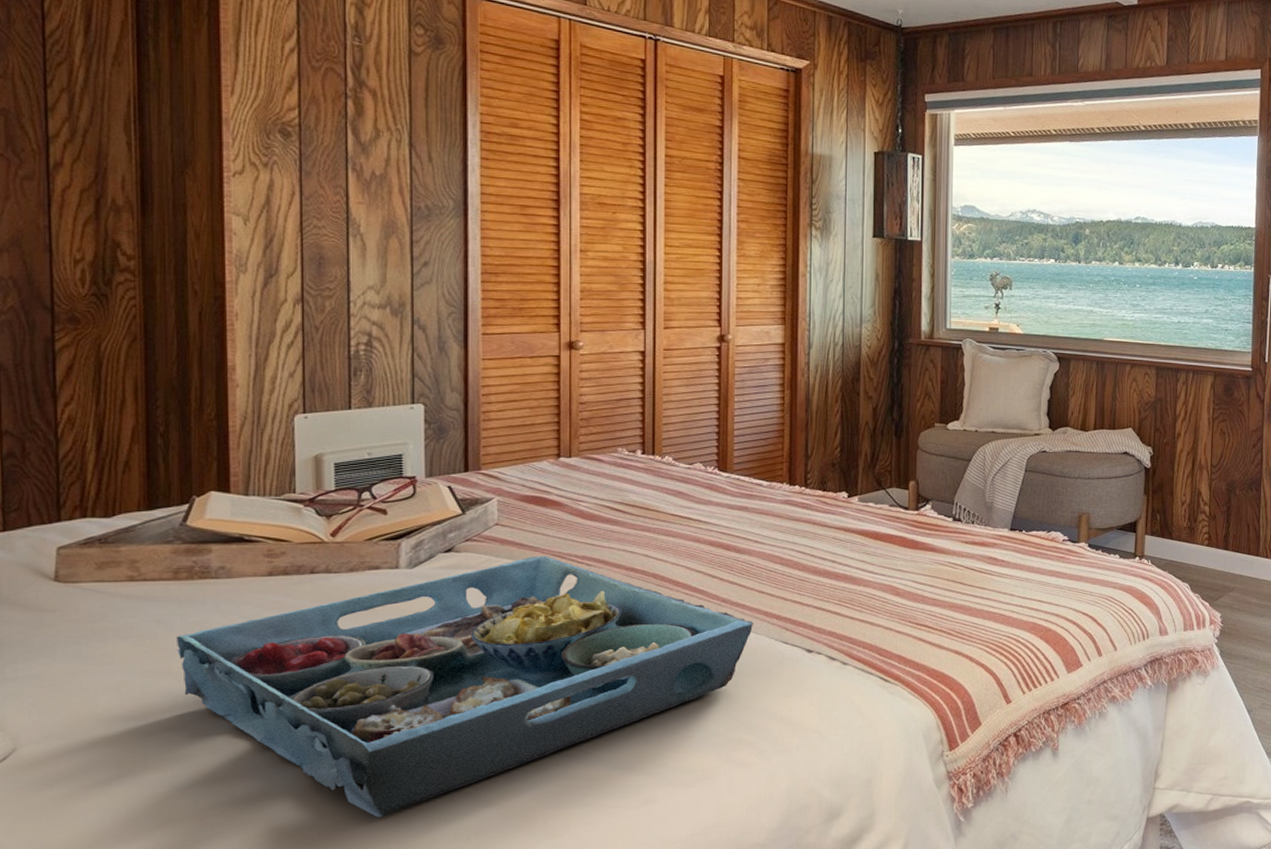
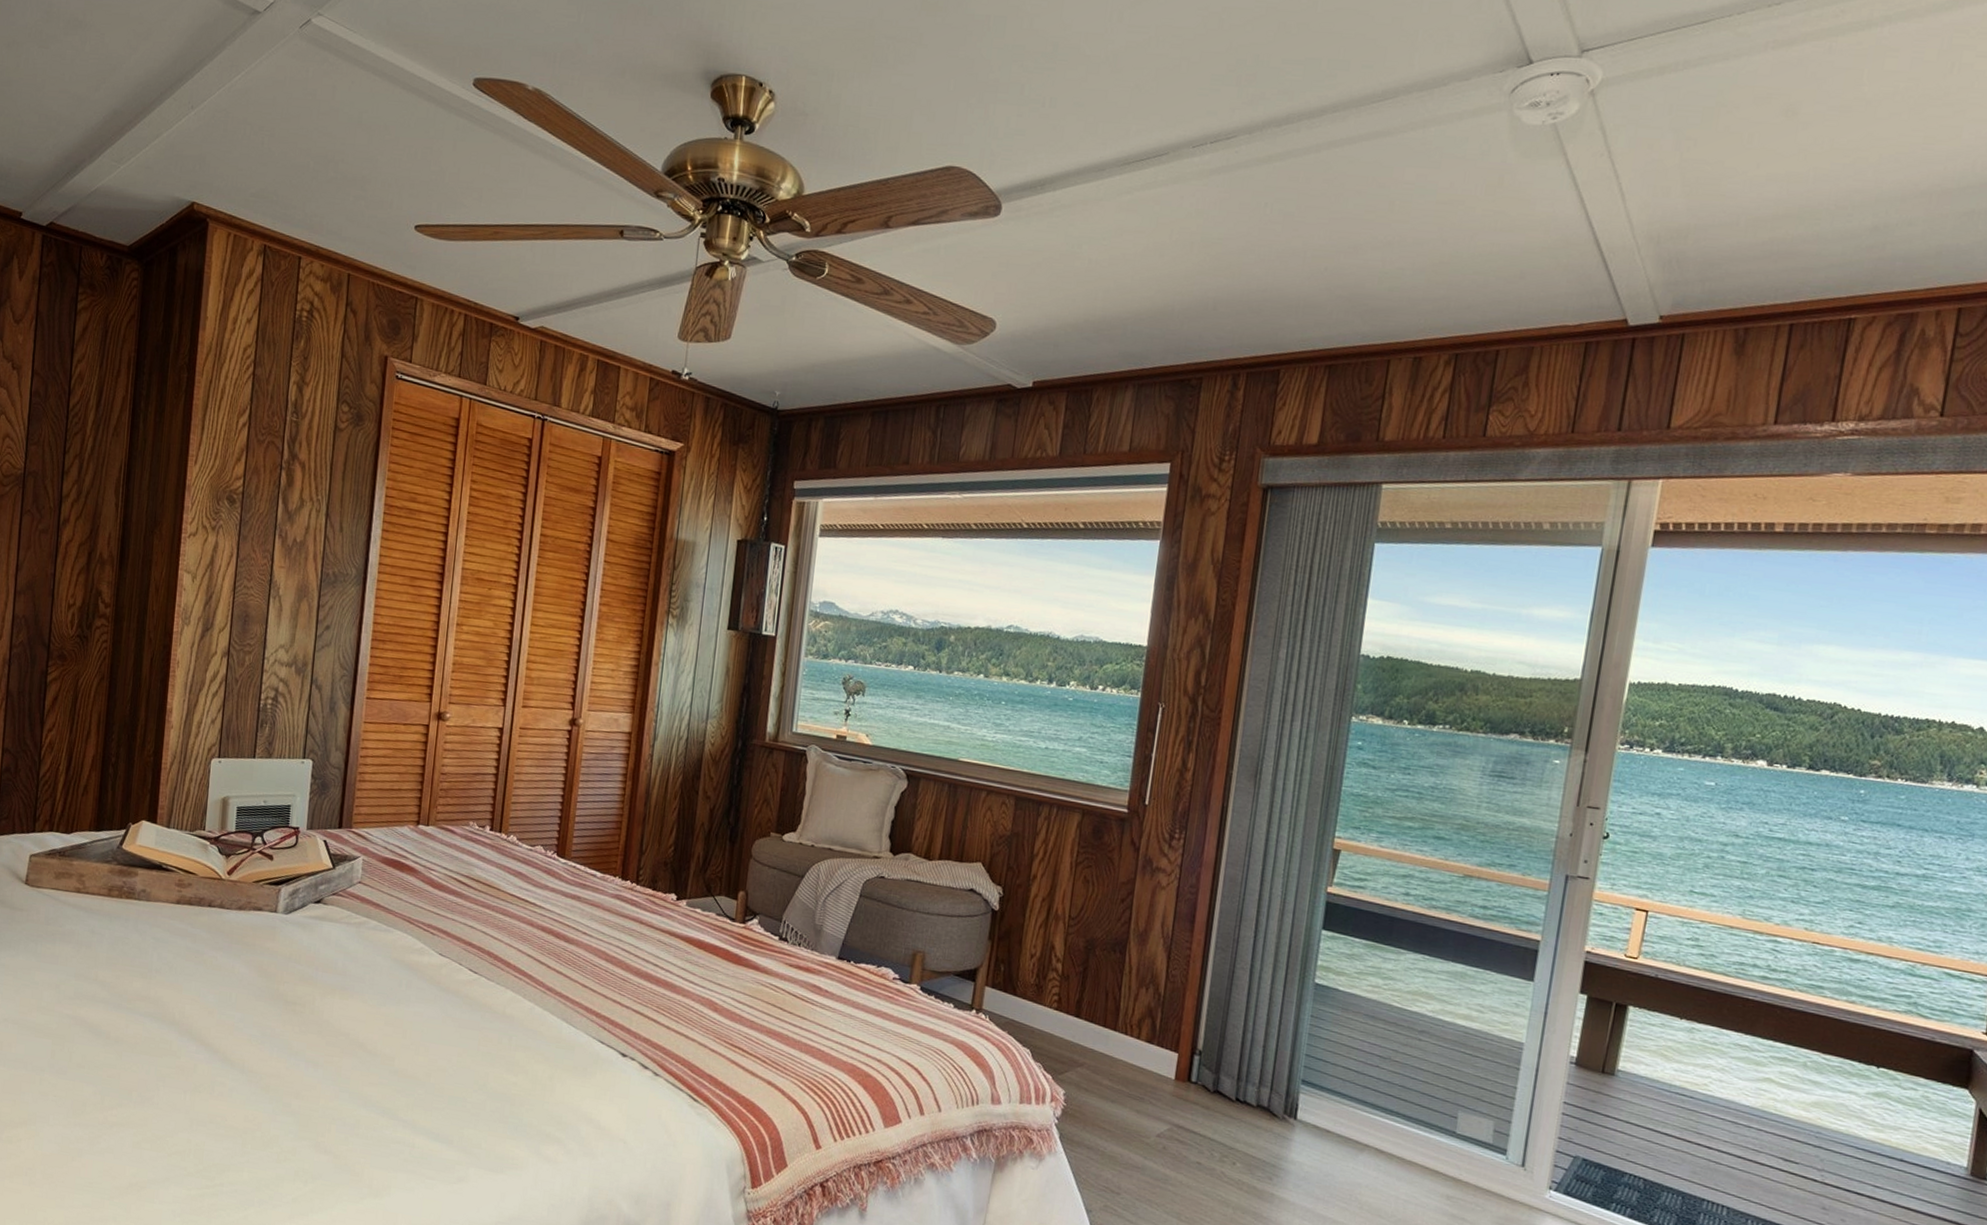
serving tray: present [177,555,754,817] -> none [103,918,575,1145]

